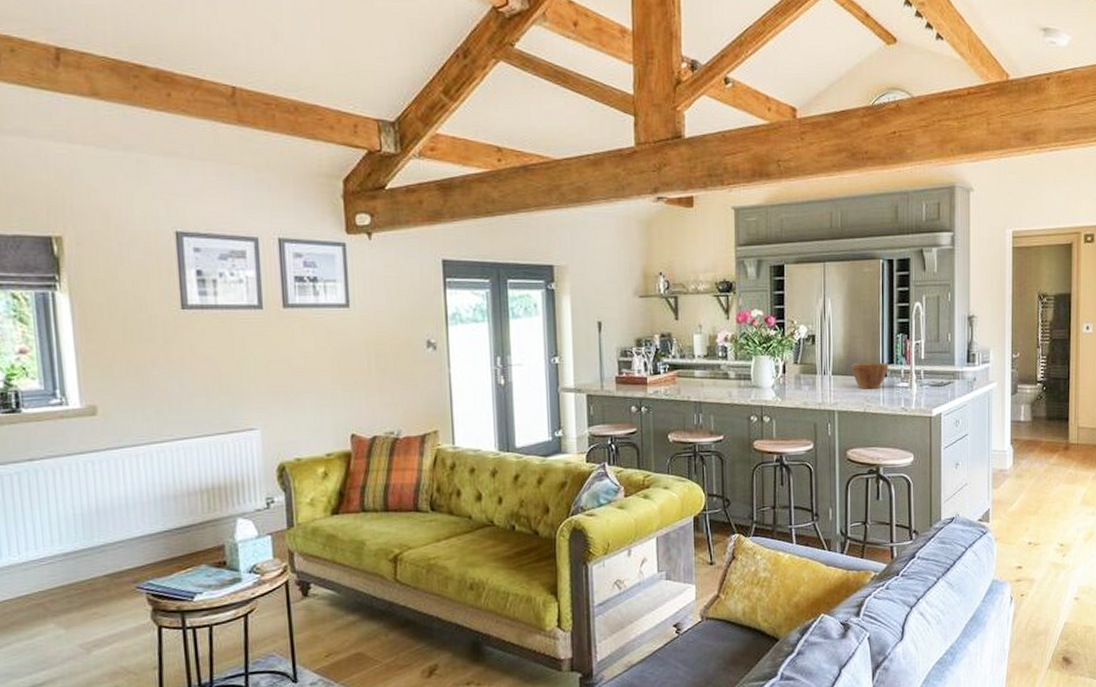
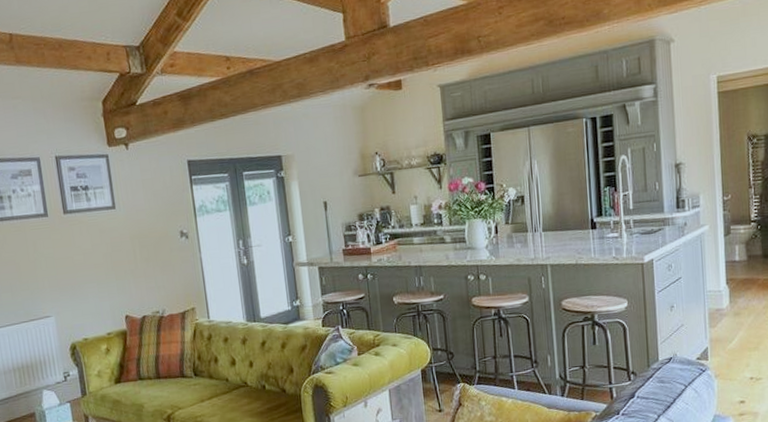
bowl: present [852,362,888,389] -> none [561,216,597,243]

